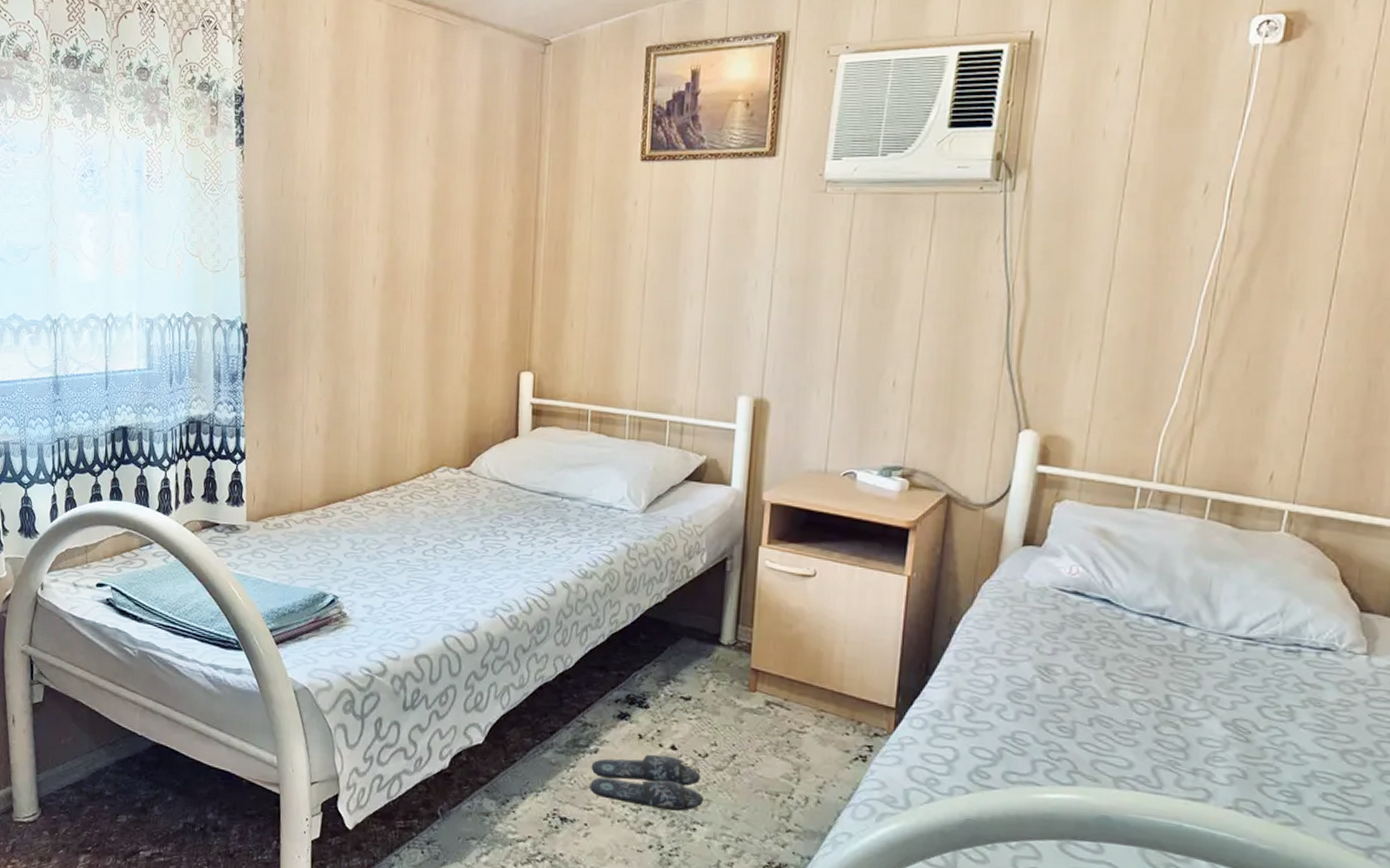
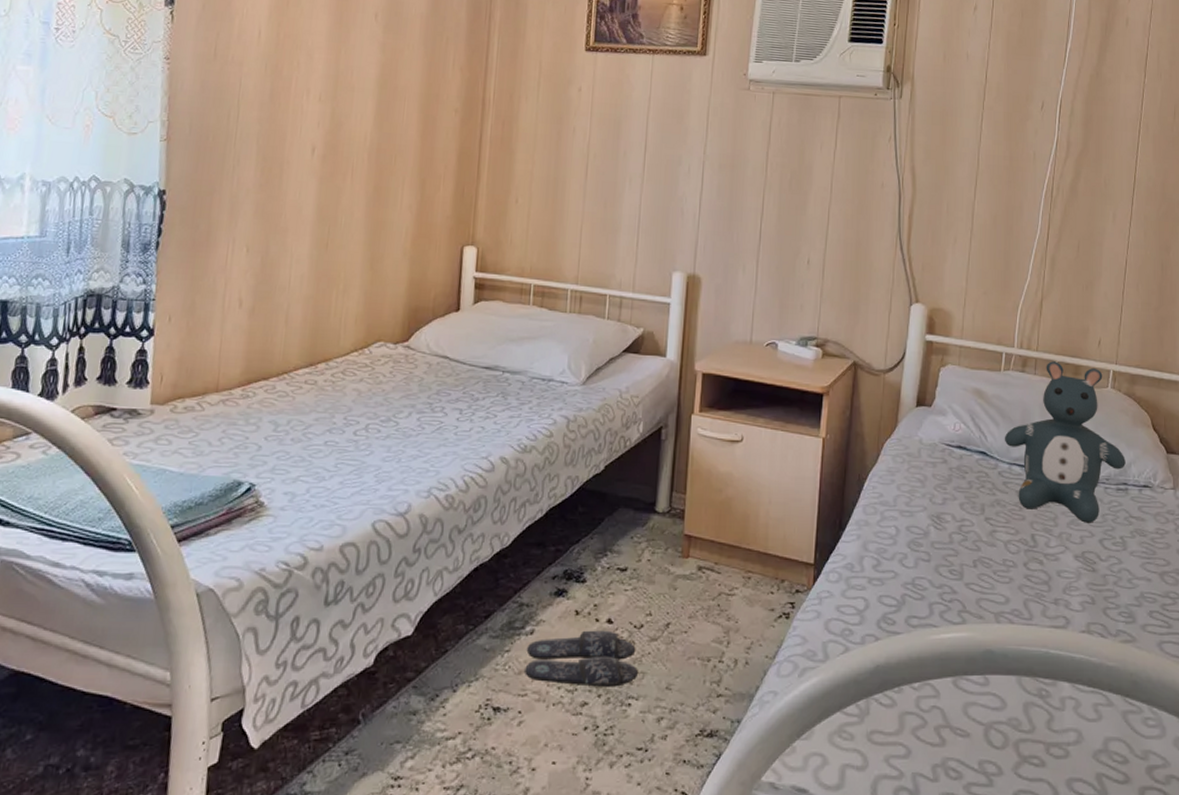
stuffed animal: none [1134,498,1300,687] -> present [1004,361,1126,523]

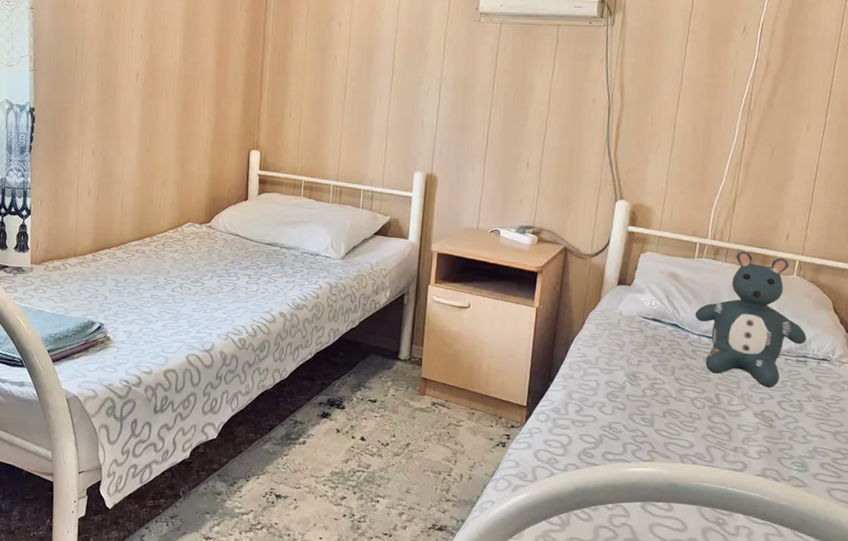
slippers: present [525,630,639,687] -> none [299,444,385,487]

